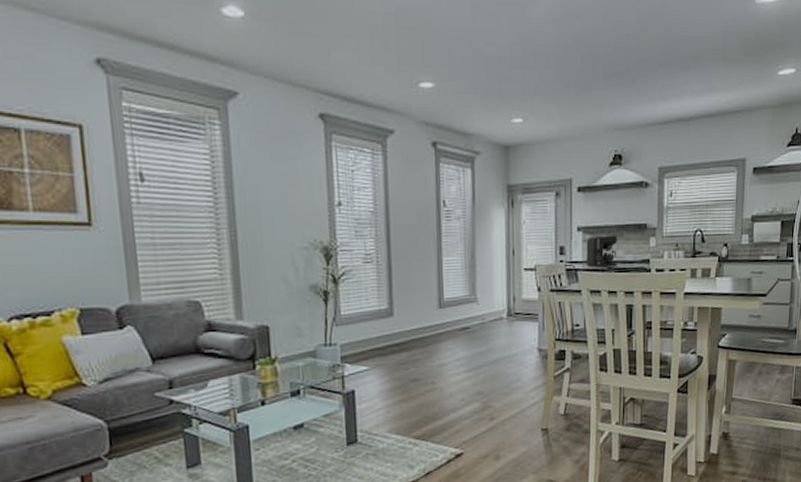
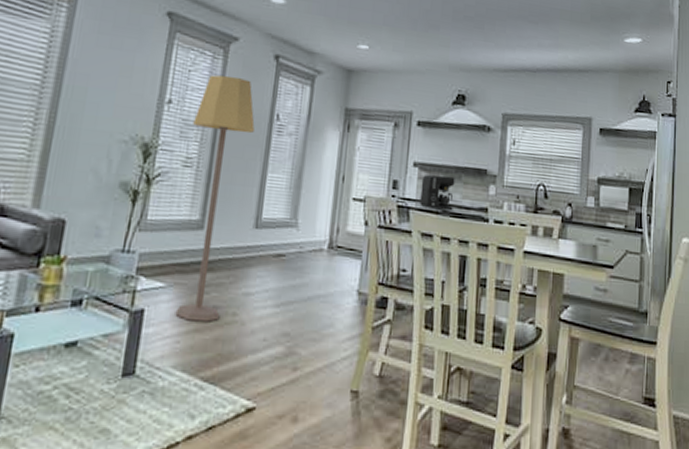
lamp: none [365,171,424,394] -> present [175,75,255,322]

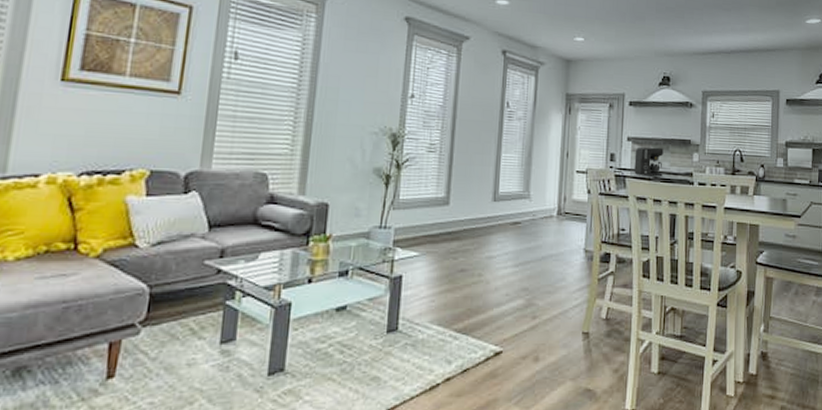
lamp: present [175,75,255,322] -> none [429,71,488,283]

